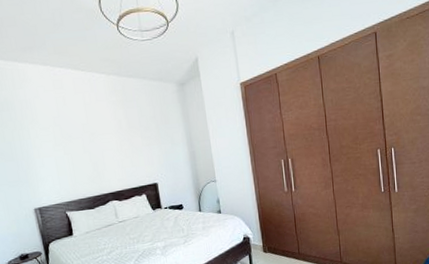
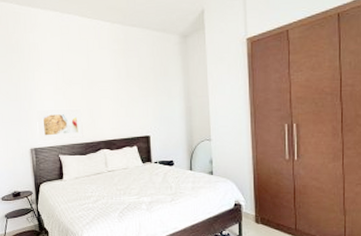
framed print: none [36,162,90,201] -> present [36,108,83,142]

